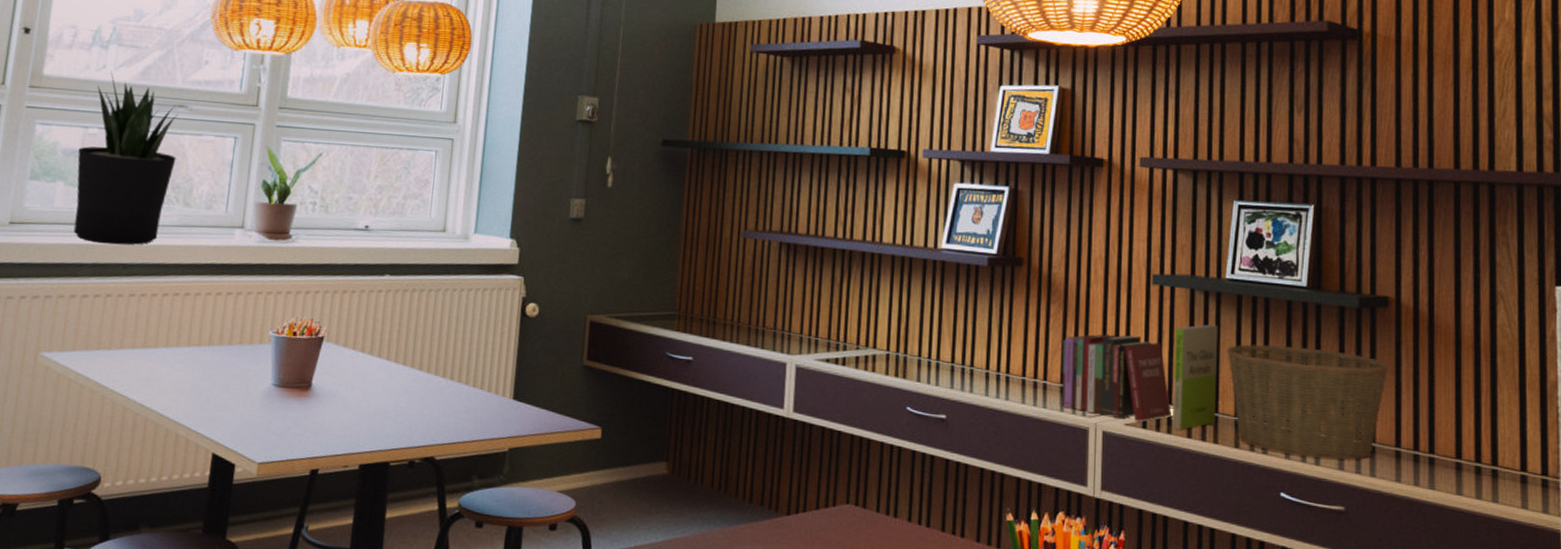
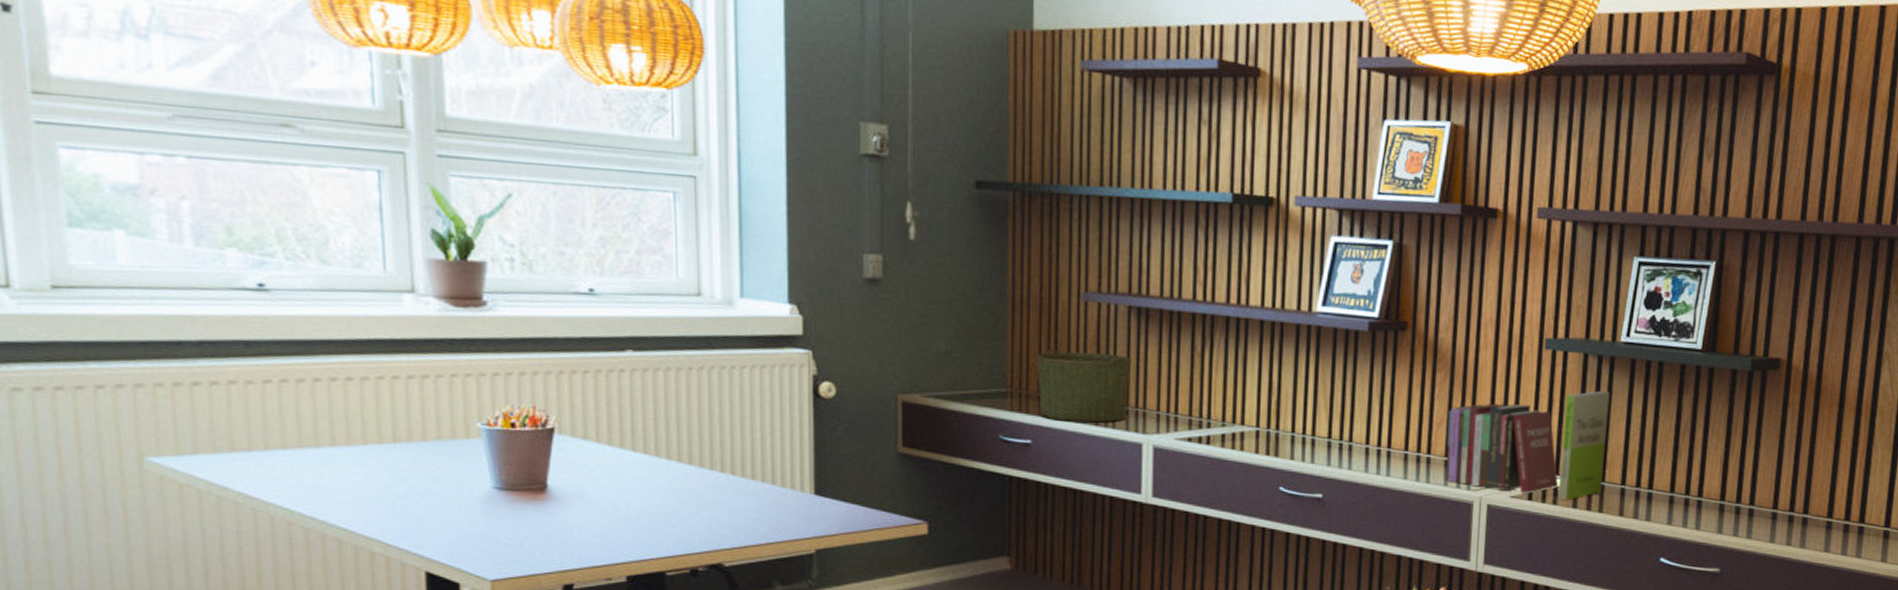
planter: present [73,73,179,245] -> none [137,75,294,315]
basket: none [701,278,781,344] -> present [1037,348,1132,423]
basket: present [1227,344,1389,460] -> none [1617,410,1774,524]

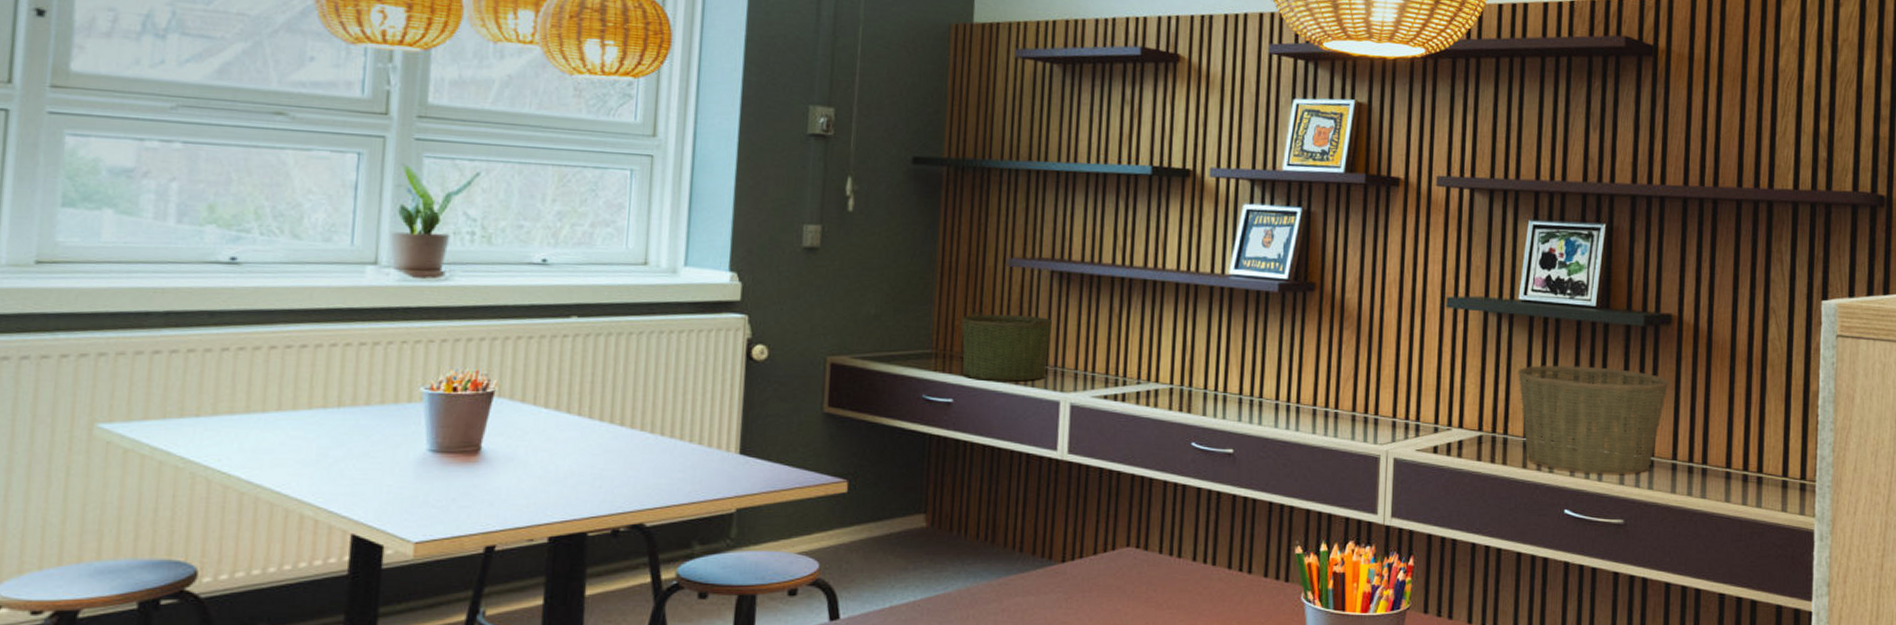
books: present [1445,403,1558,494] -> none [1352,359,1462,447]
book: present [1558,391,1610,501] -> none [1463,347,1510,454]
basket: none [1617,410,1774,524] -> present [1517,365,1669,475]

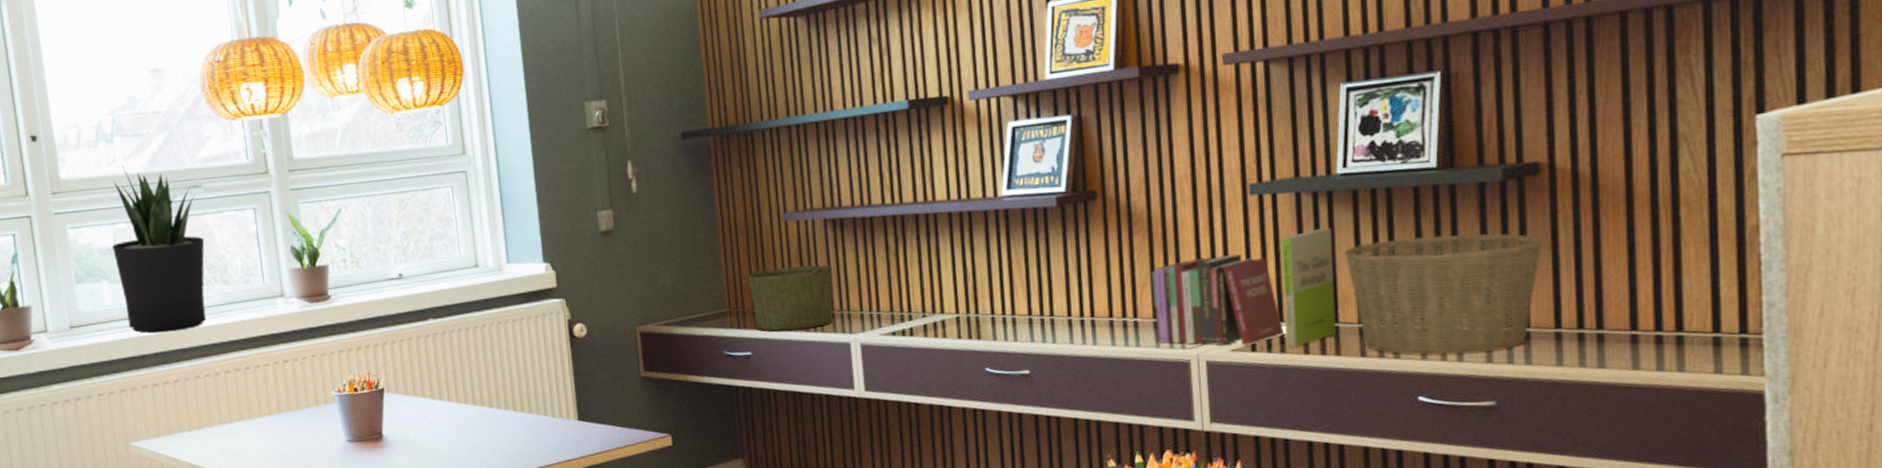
planter: none [131,70,277,287] -> present [112,166,206,333]
books: none [1352,359,1462,447] -> present [1152,254,1284,346]
book: none [1463,347,1510,454] -> present [1280,228,1336,348]

